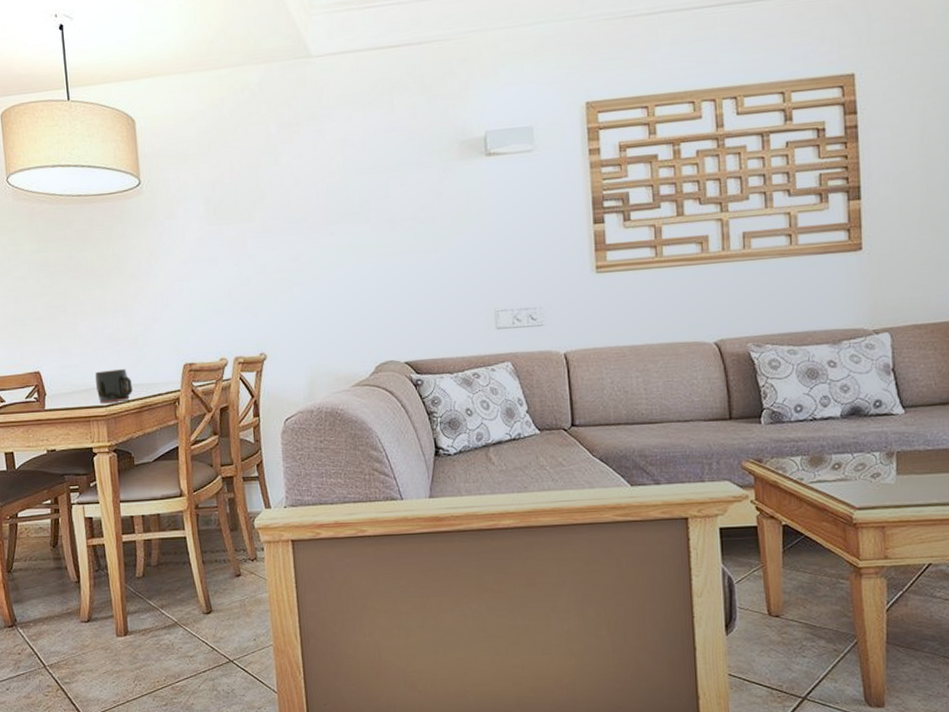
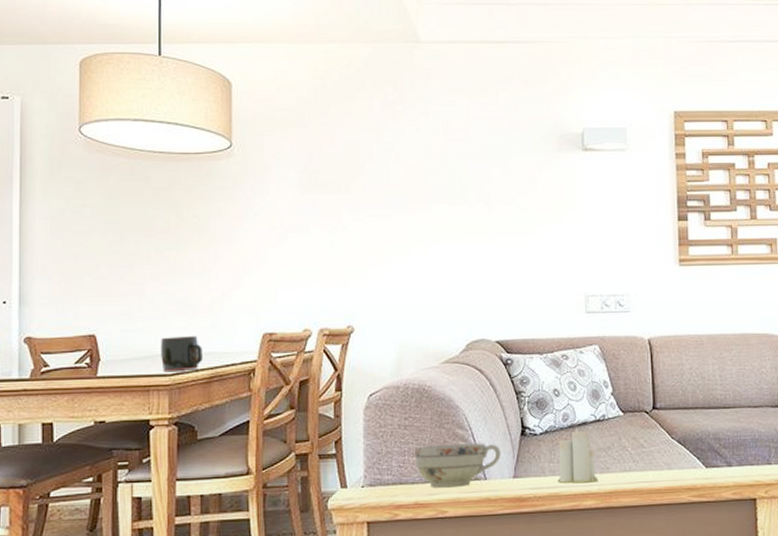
teacup: none [331,464,416,509] -> present [414,443,501,489]
candle: none [473,449,516,503] -> present [558,429,598,483]

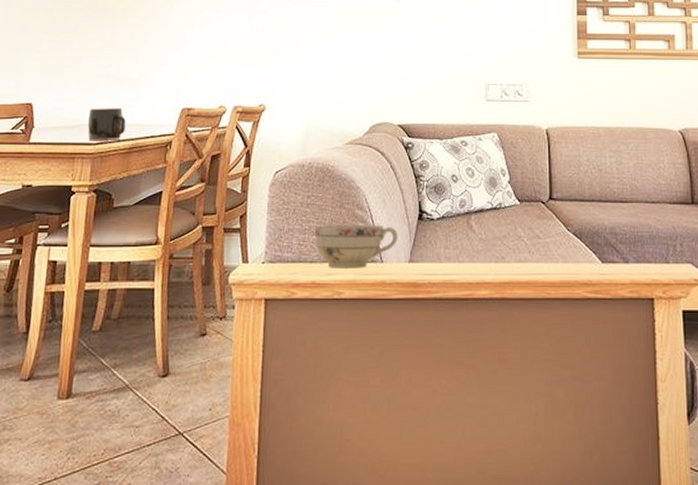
candle: present [558,429,598,483] -> none [453,216,493,272]

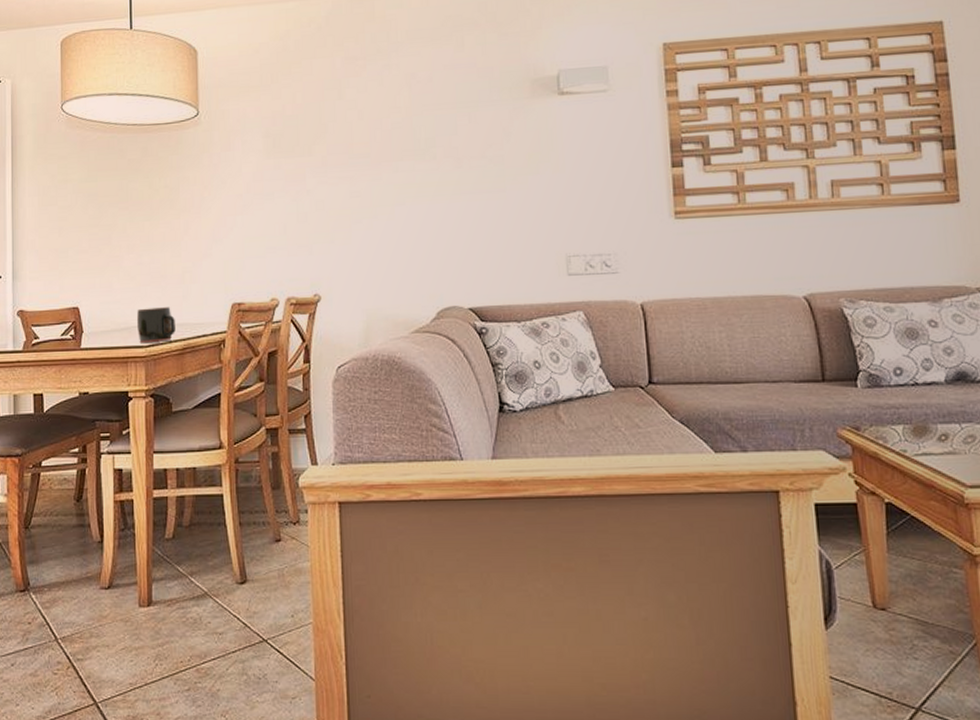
teacup: present [314,225,398,270] -> none [385,420,478,469]

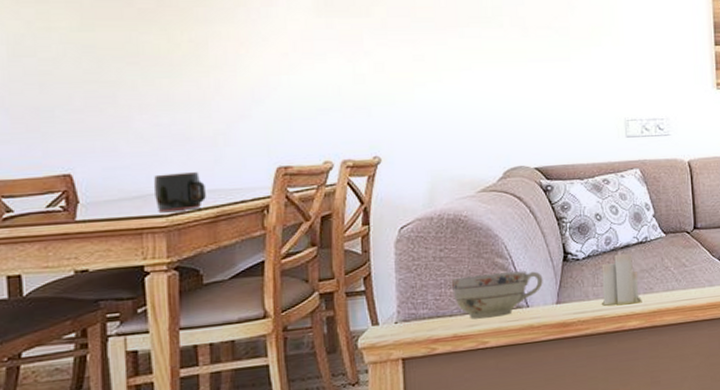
teacup: none [385,420,478,469] -> present [451,271,543,319]
candle: none [541,406,588,467] -> present [601,252,642,306]

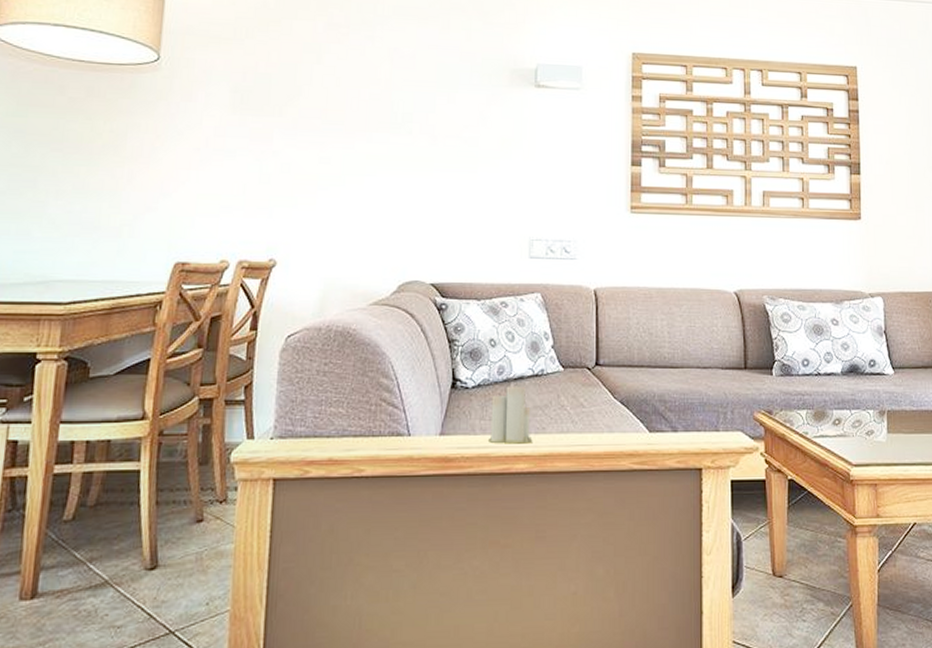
mug: present [153,172,206,212] -> none [56,261,105,299]
teacup: present [451,271,543,319] -> none [332,395,428,444]

